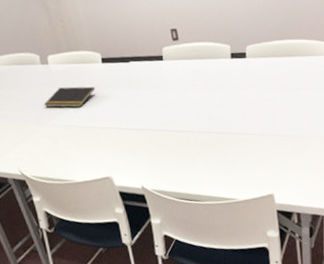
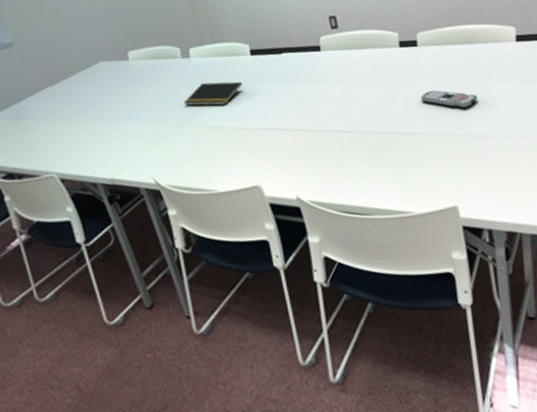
remote control: none [247,97,295,113] -> present [421,90,478,109]

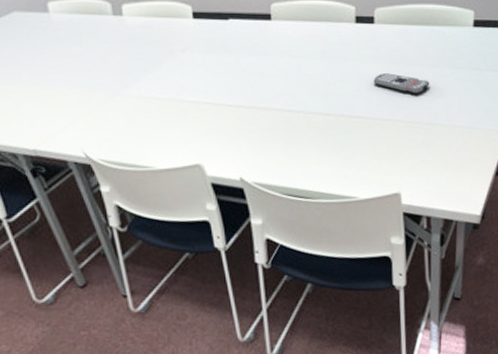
notepad: present [183,81,243,106] -> none [116,47,184,74]

